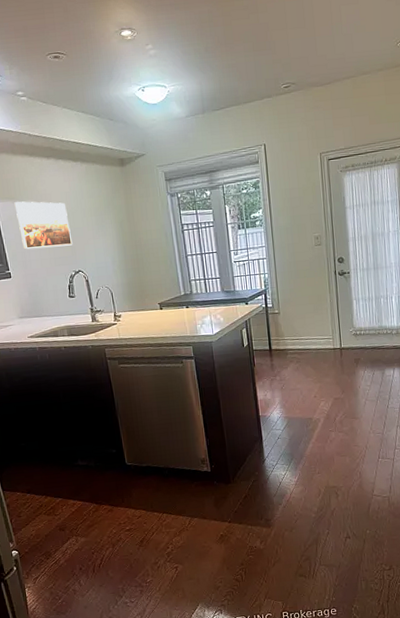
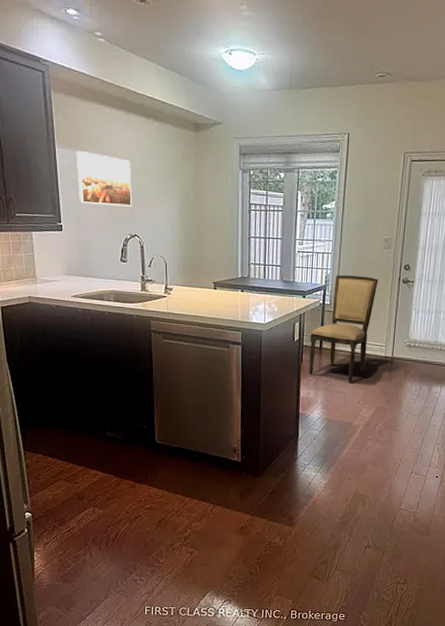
dining chair: none [258,274,317,379] -> present [309,275,378,382]

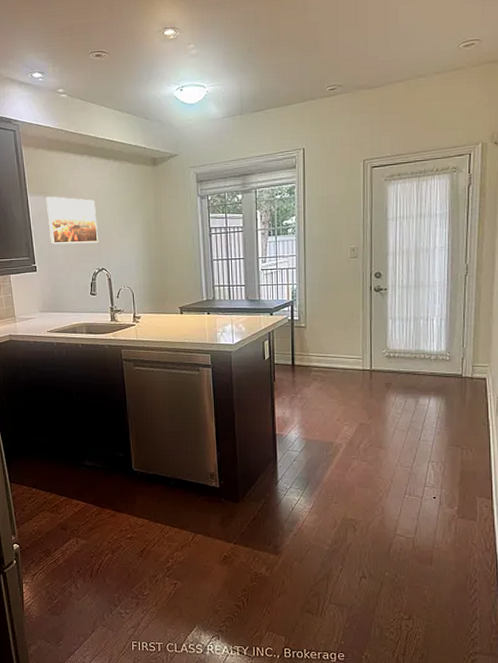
dining chair: present [309,275,378,382] -> none [281,288,348,399]

